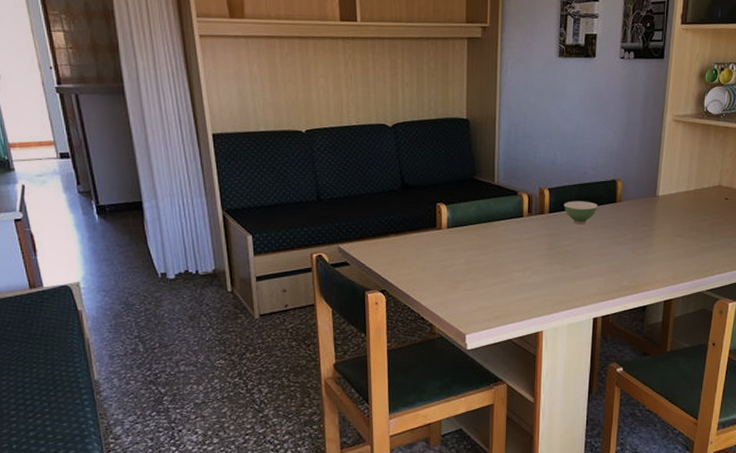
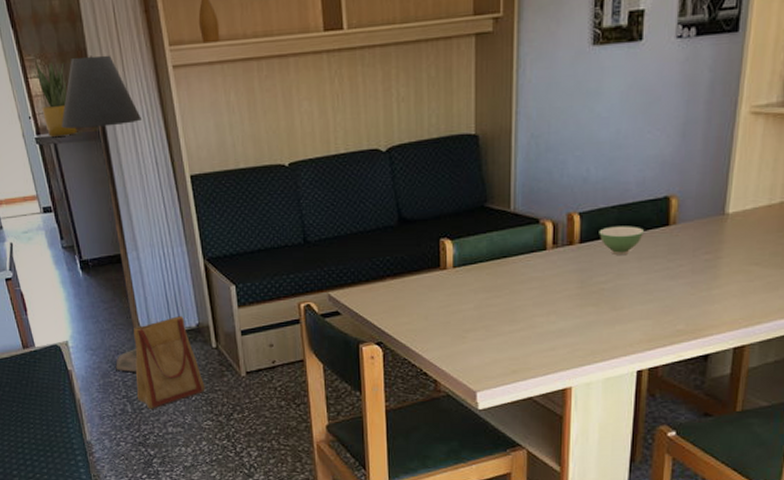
planter: none [54,18,100,89] -> present [30,61,77,138]
floor lamp: none [84,16,166,314] -> present [61,54,141,373]
shopping bag: none [149,262,219,349] -> present [134,316,205,409]

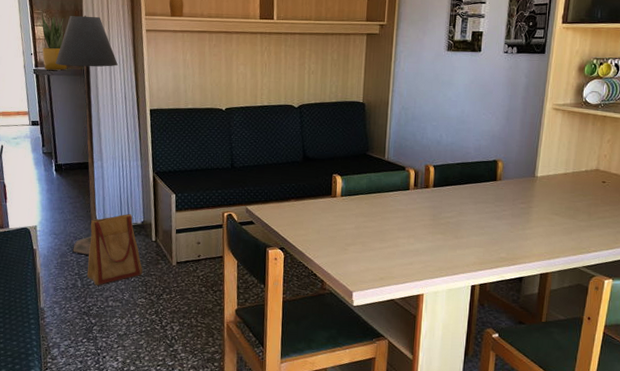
bowl: present [599,226,645,256] -> none [447,177,480,199]

